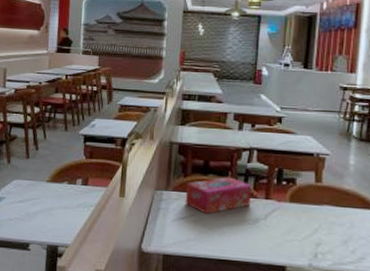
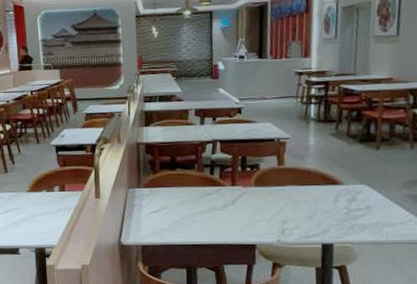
tissue box: present [185,176,252,214] -> none [156,169,219,205]

